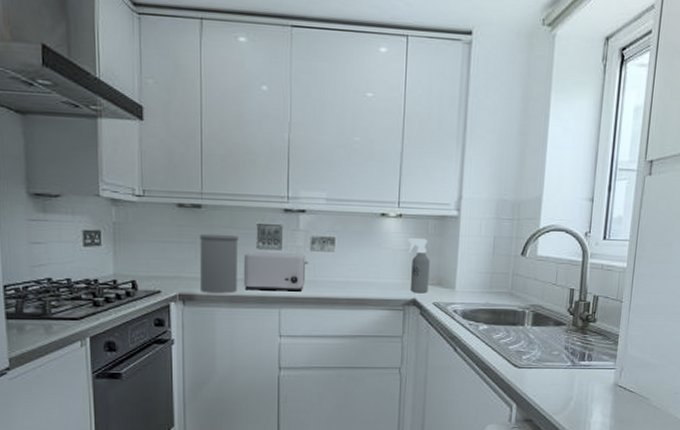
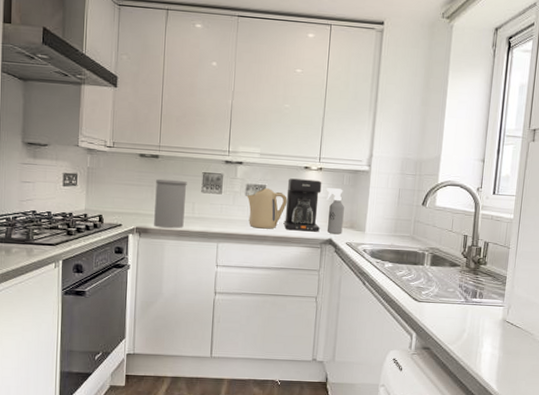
toaster: present [243,251,308,292] -> none [189,194,243,229]
kettle: none [312,241,362,290] -> present [247,188,287,229]
coffee maker: none [358,228,403,292] -> present [283,178,322,232]

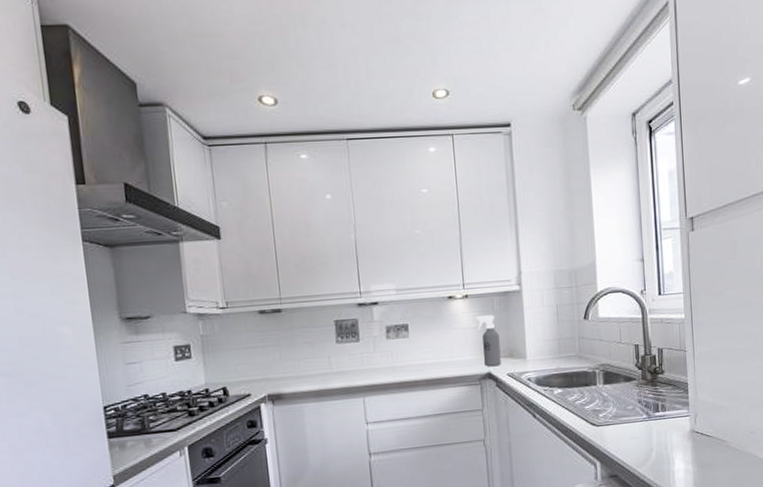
canister: present [154,178,187,229] -> none [281,333,322,392]
kettle: present [247,188,287,229] -> none [388,327,435,374]
coffee maker: present [283,178,322,232] -> none [432,309,476,370]

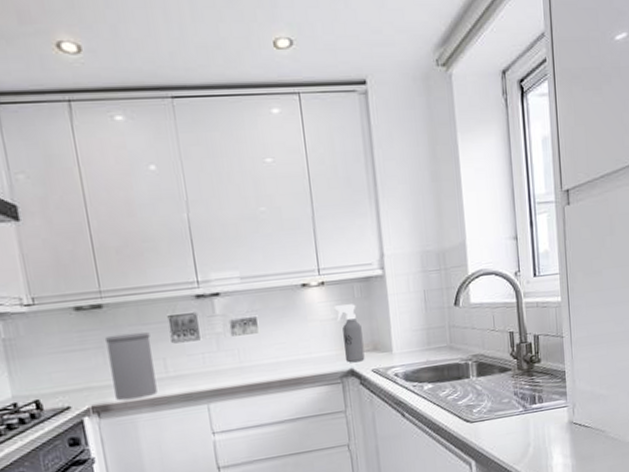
canister: none [281,333,322,392] -> present [104,331,158,402]

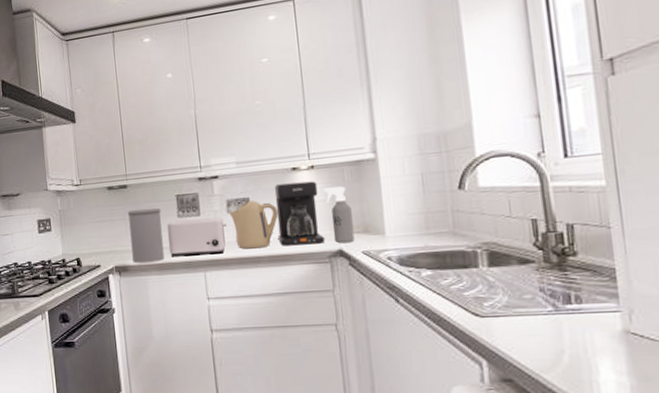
toaster: none [158,340,231,390] -> present [166,217,226,257]
kettle: none [234,320,288,375] -> present [229,200,278,249]
coffee maker: none [284,298,336,369] -> present [275,181,325,246]

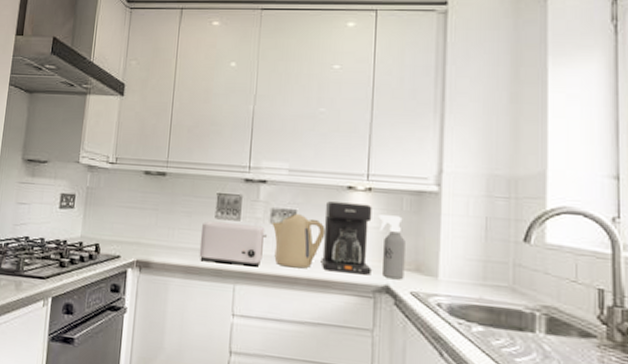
canister: present [127,207,165,264] -> none [157,200,198,264]

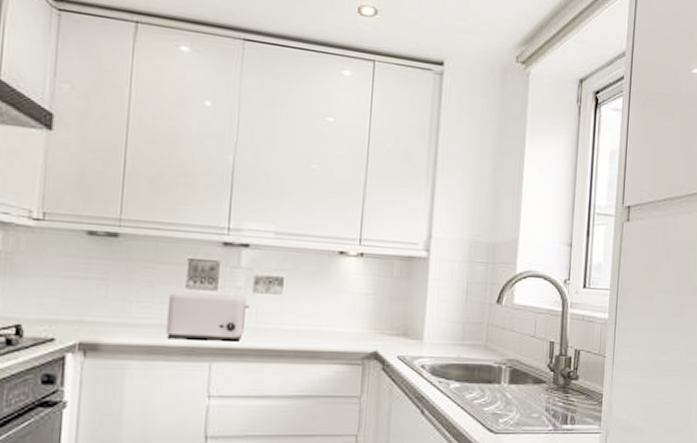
kettle: present [272,214,325,269] -> none [255,281,315,340]
coffee maker: present [320,201,372,275] -> none [309,267,364,343]
spray bottle: present [378,215,405,280] -> none [369,281,395,345]

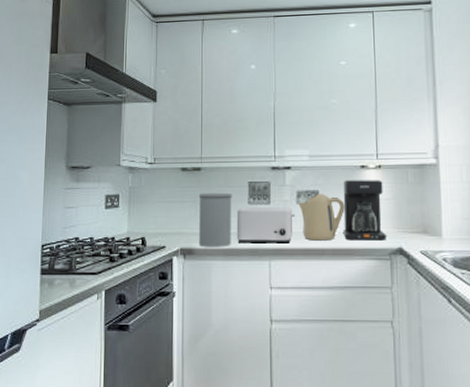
canister: none [109,268,164,344] -> present [198,192,232,248]
kettle: none [255,281,315,340] -> present [298,194,345,241]
coffee maker: none [309,267,364,343] -> present [343,180,387,241]

